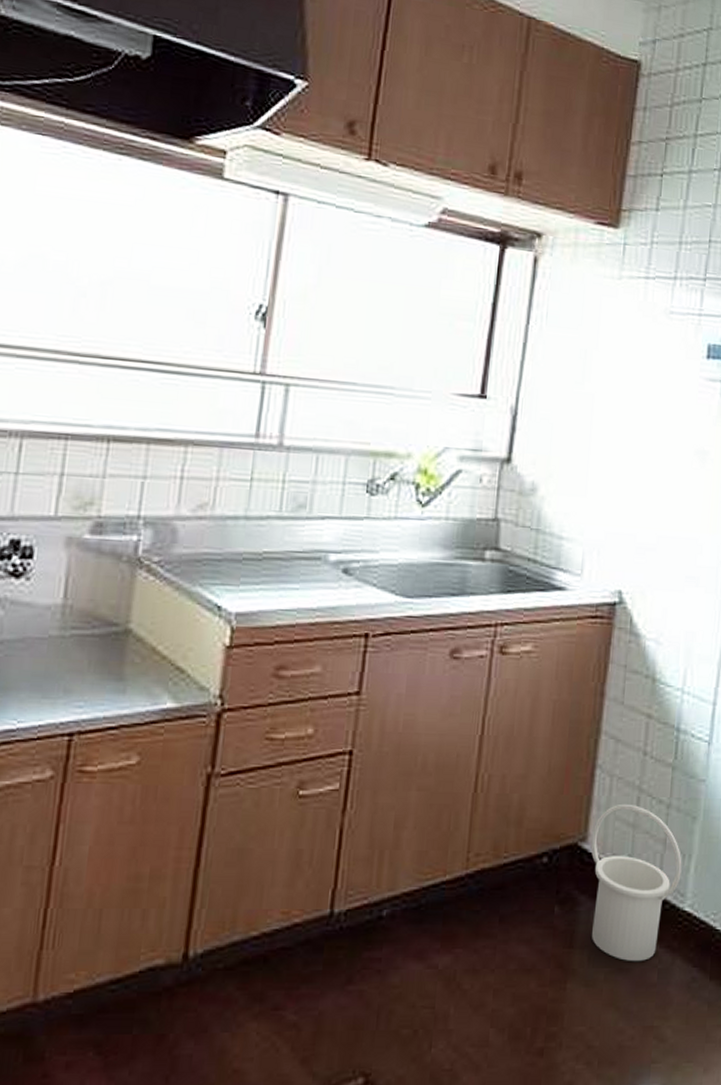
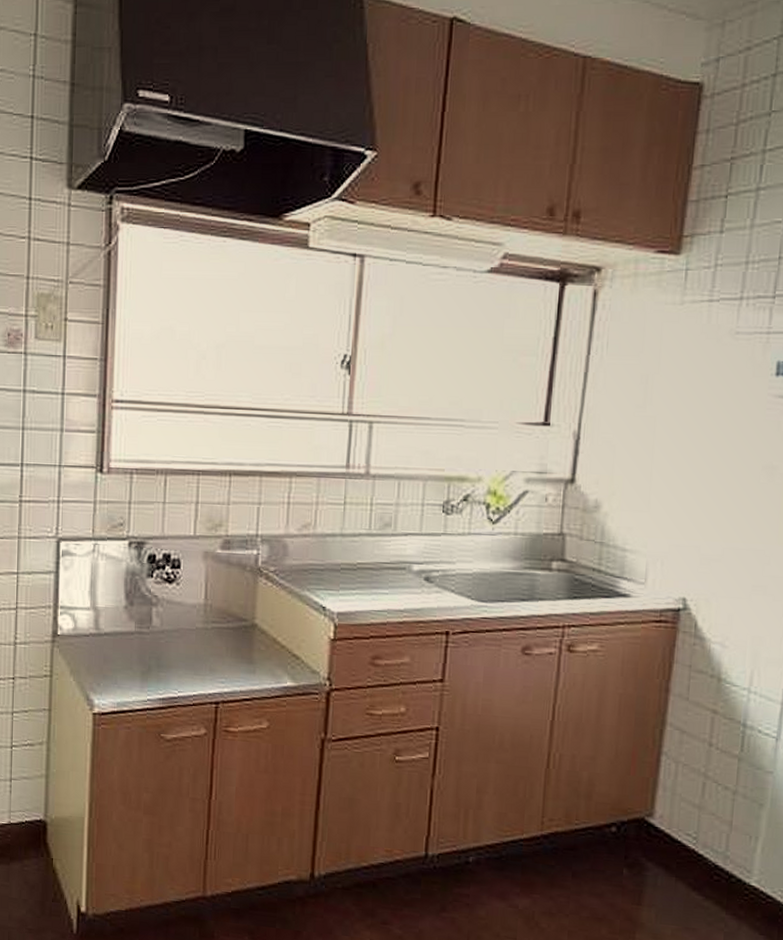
bucket: present [590,803,682,962] -> none [657,787,749,924]

